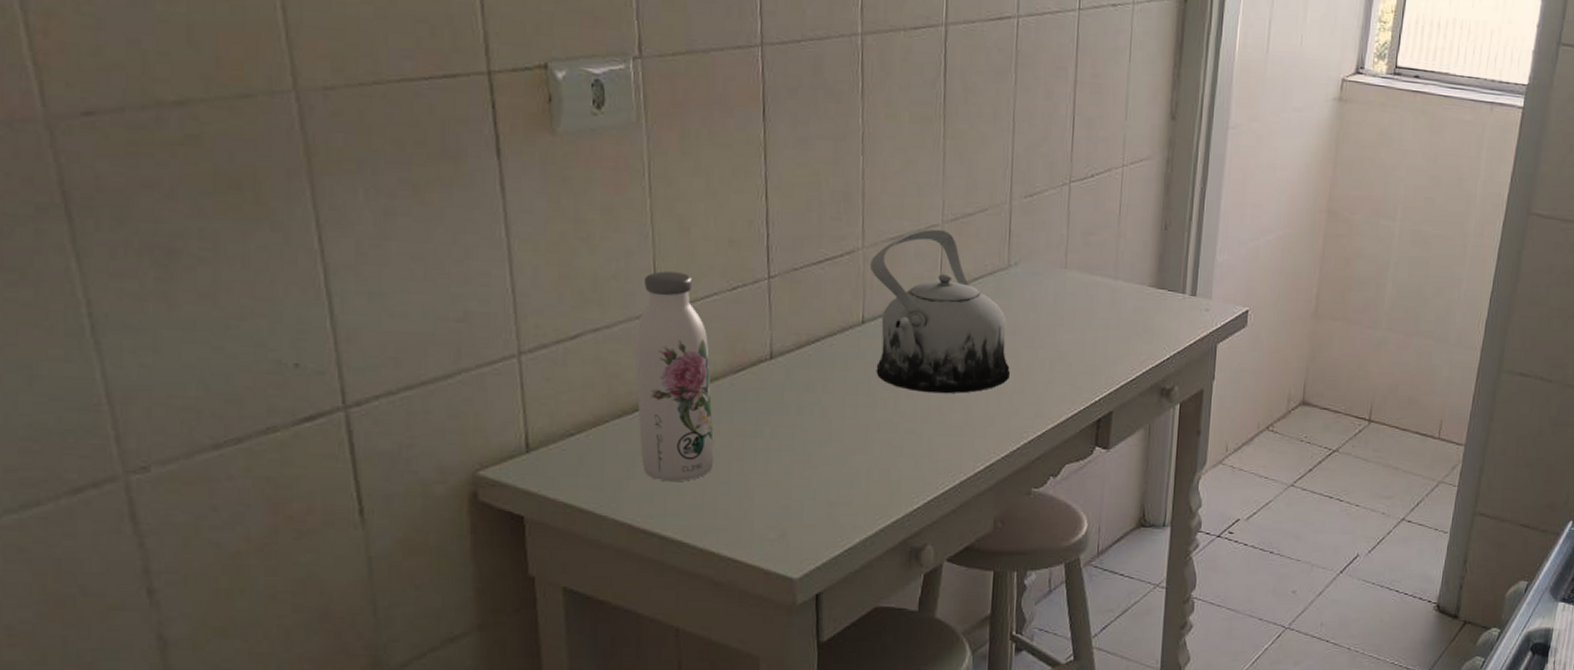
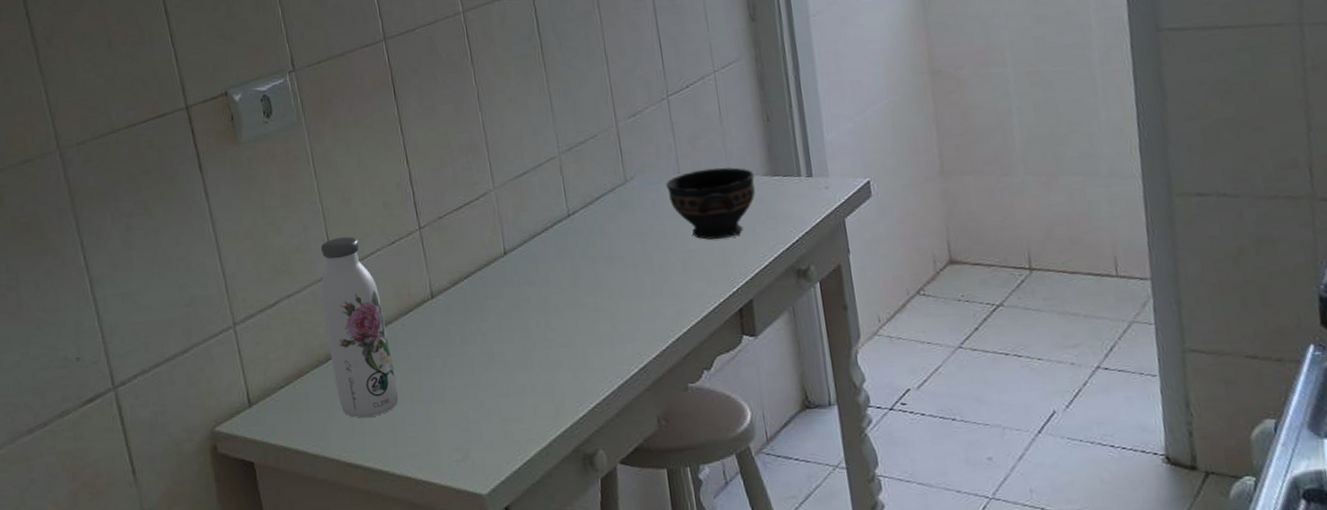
teapot: present [869,229,1010,394] -> none [502,160,646,308]
bowl: none [1050,268,1140,345] -> present [666,167,756,240]

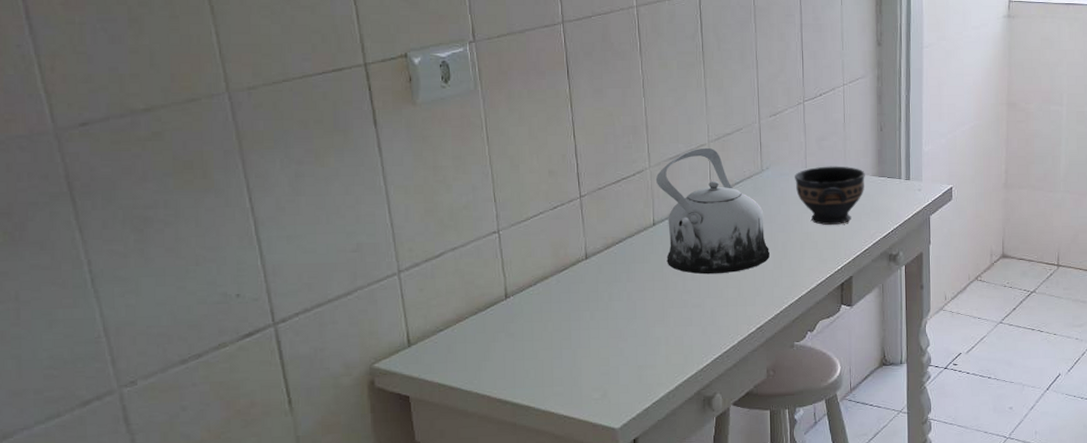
water bottle: present [319,237,398,418] -> none [483,199,548,361]
teapot: none [502,160,646,308] -> present [655,147,770,275]

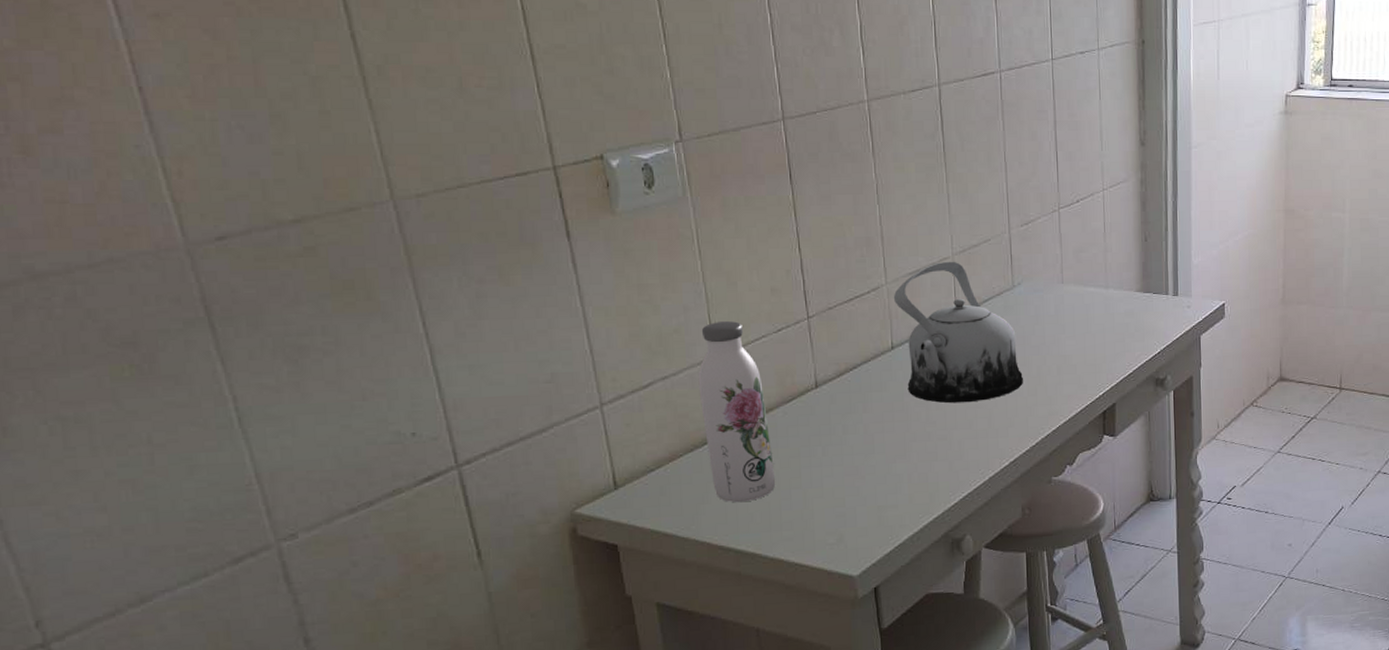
water bottle: none [483,199,548,361] -> present [698,321,775,503]
bowl: present [795,166,865,226] -> none [1050,280,1129,348]

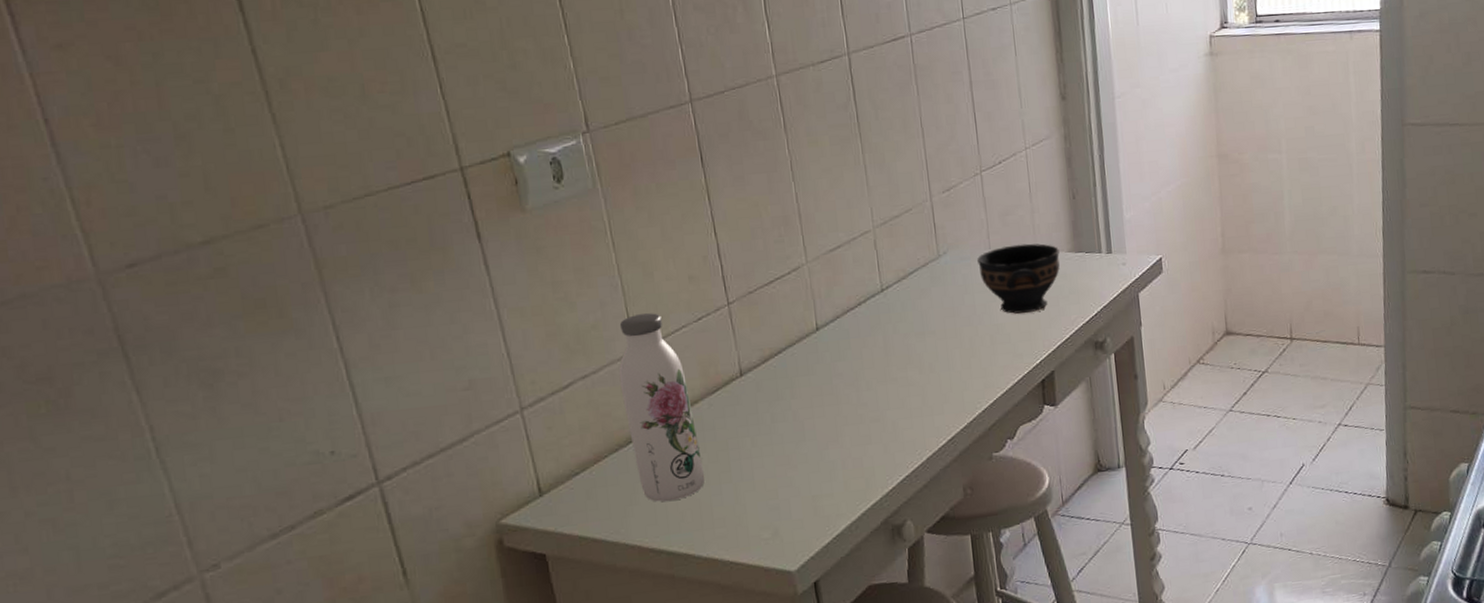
teapot: present [893,261,1023,404] -> none [815,234,956,383]
bowl: none [1050,280,1129,348] -> present [977,243,1060,314]

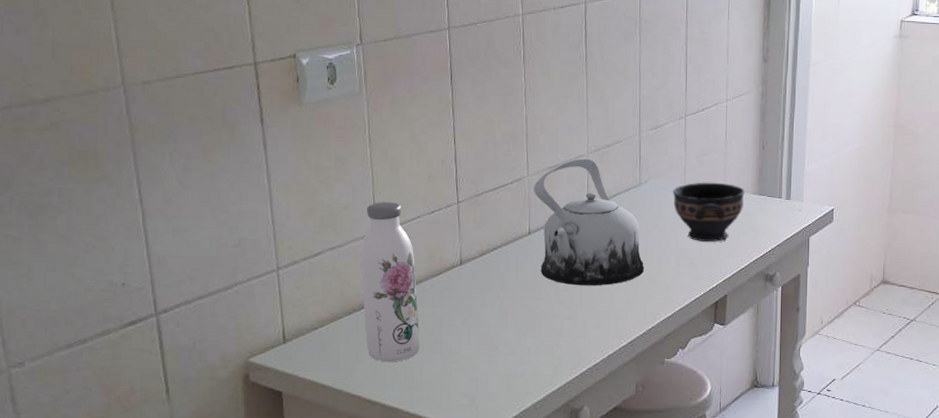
teapot: none [815,234,956,383] -> present [533,158,644,286]

